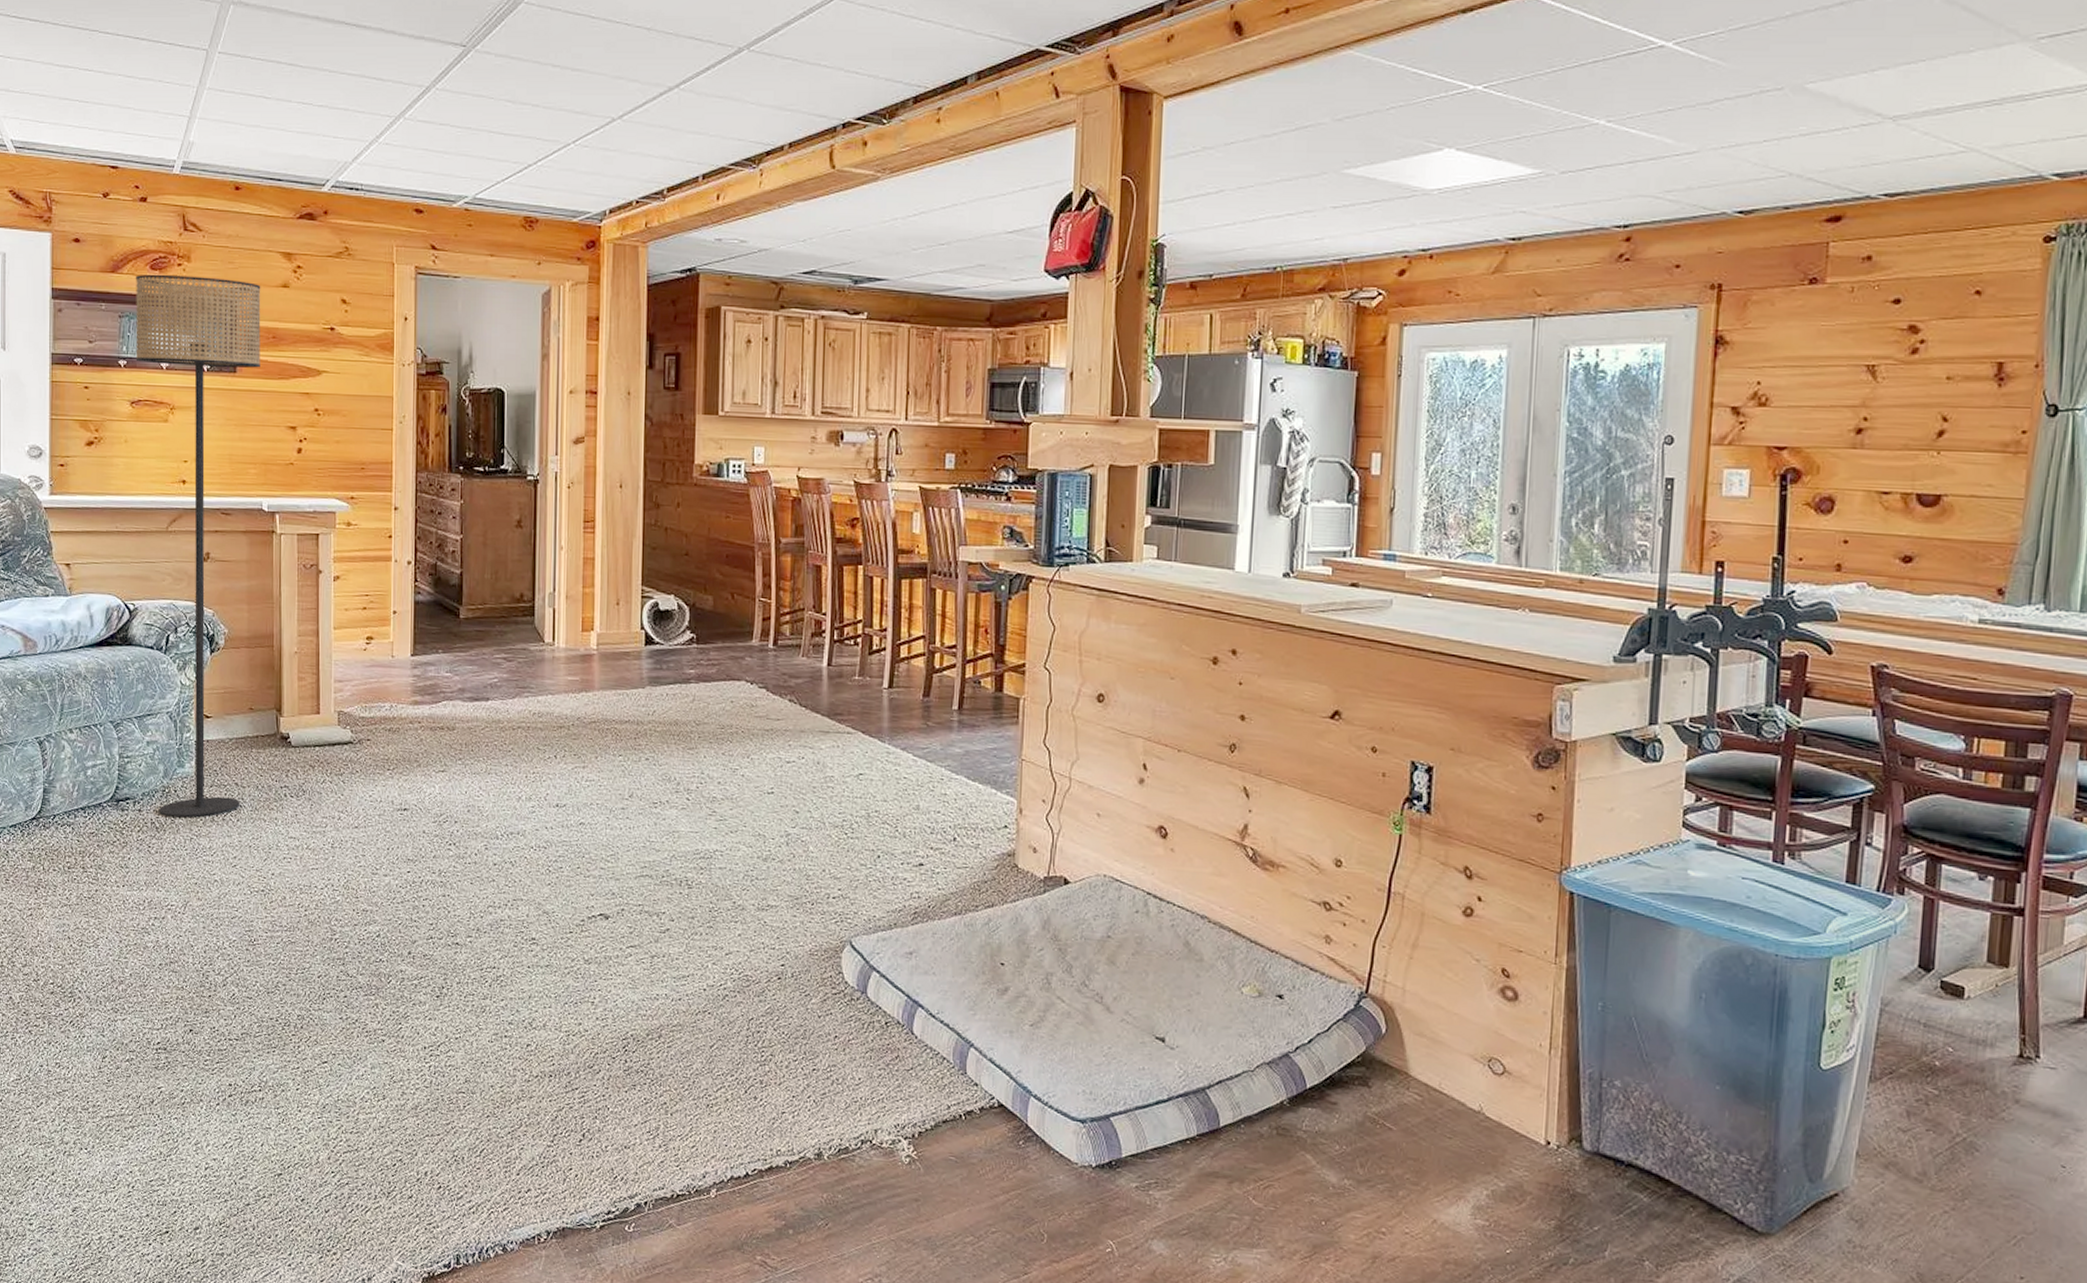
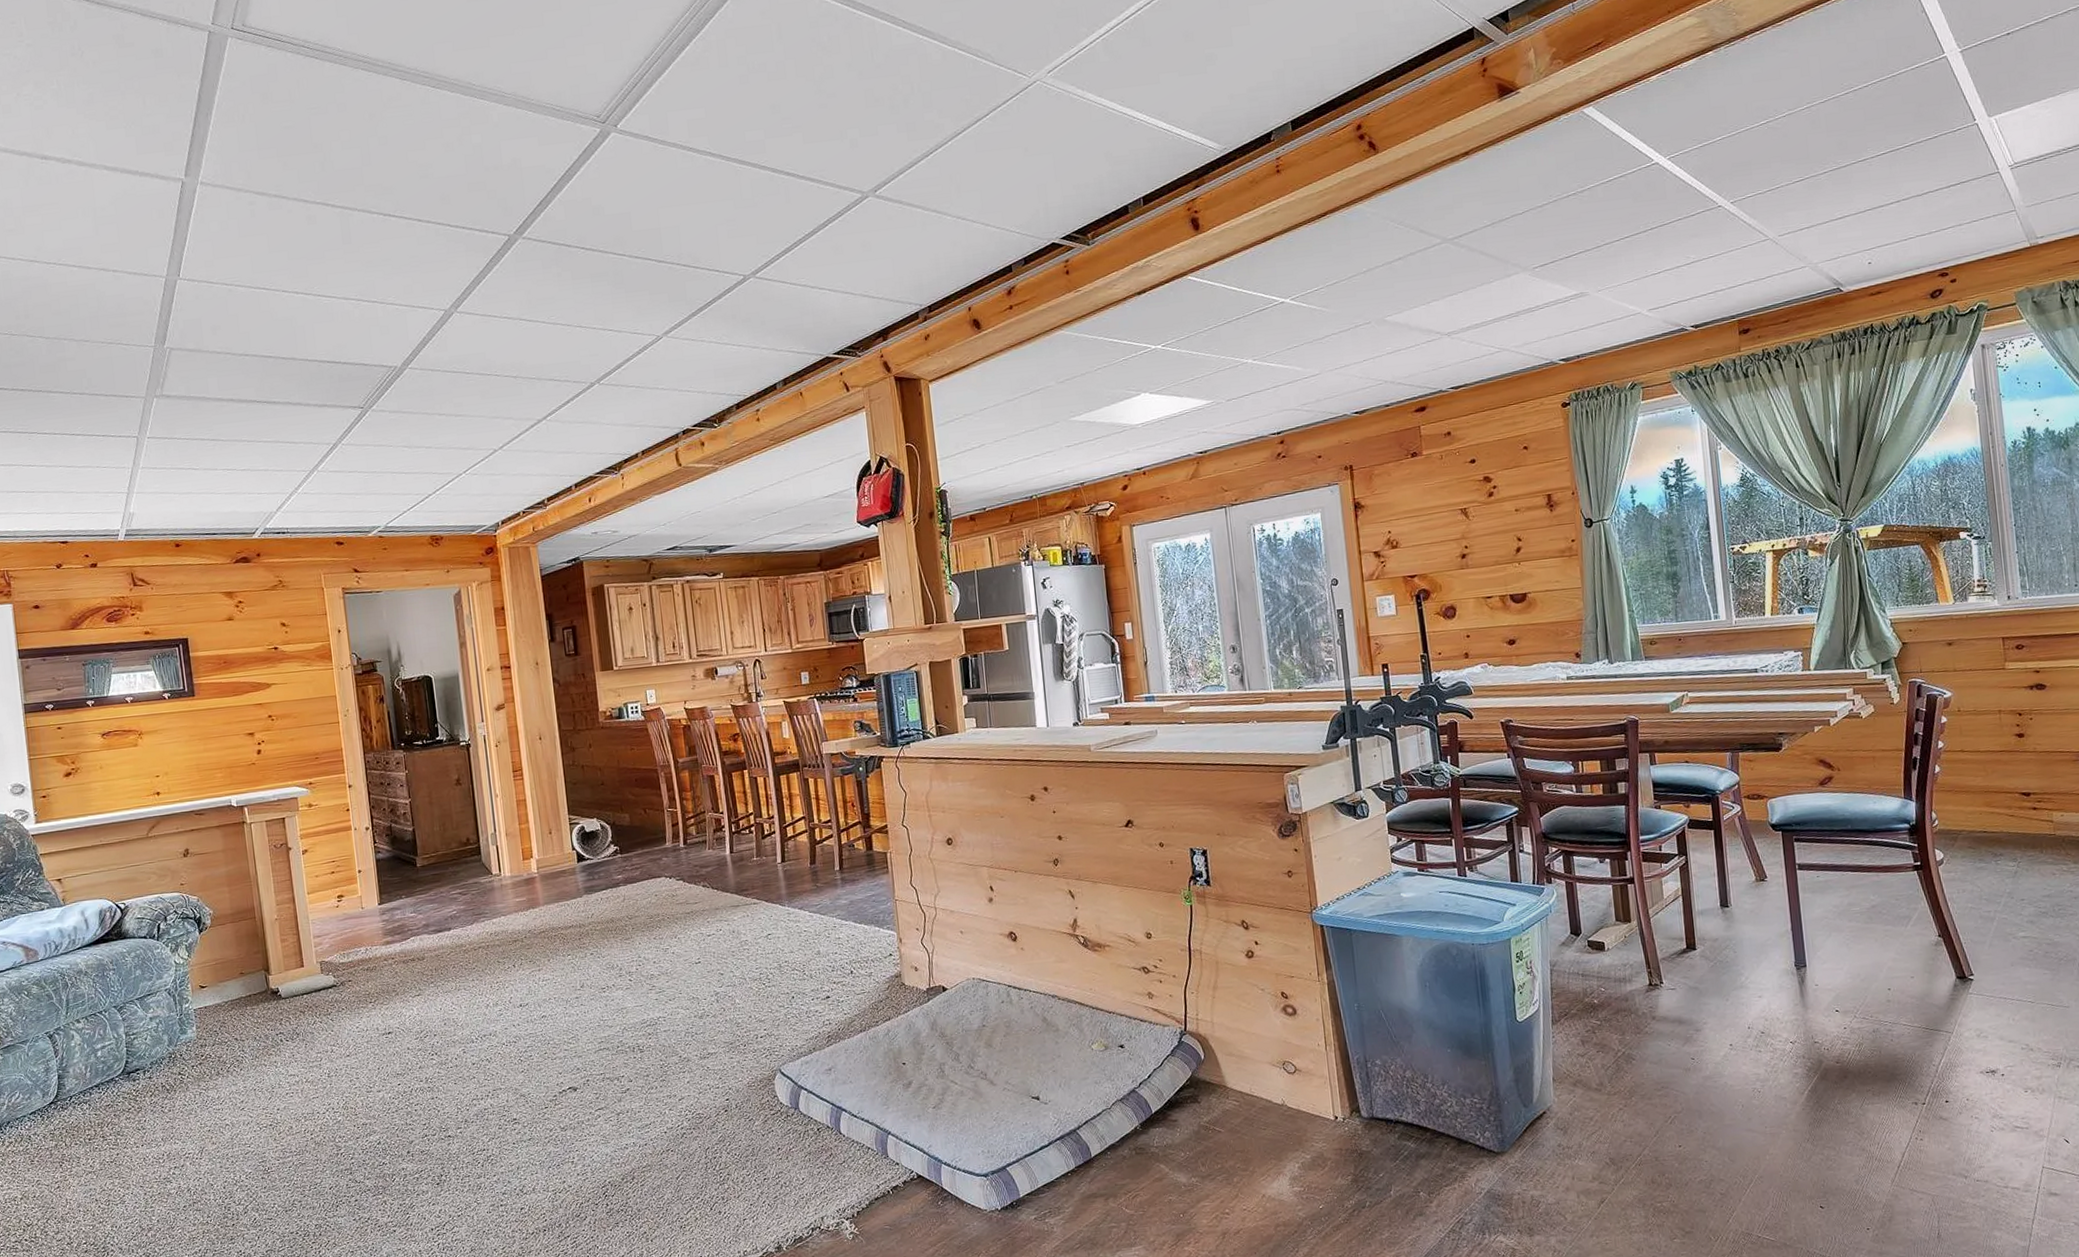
floor lamp: present [135,274,261,818] -> none [94,620,242,1079]

